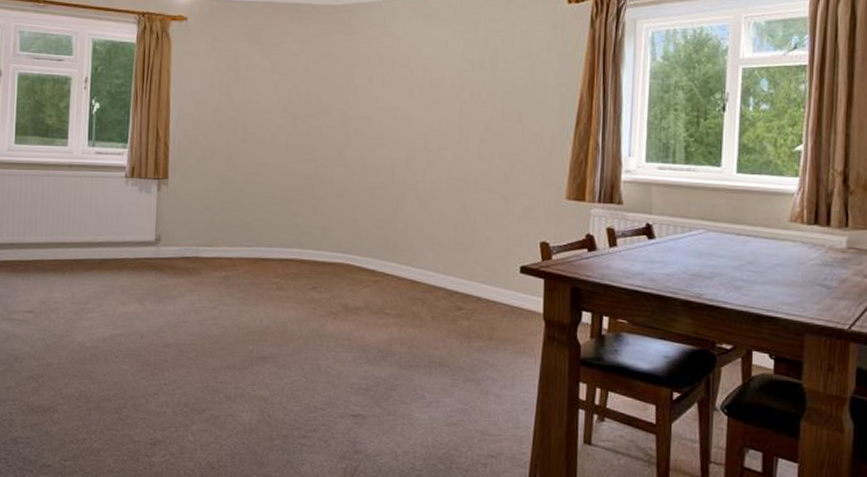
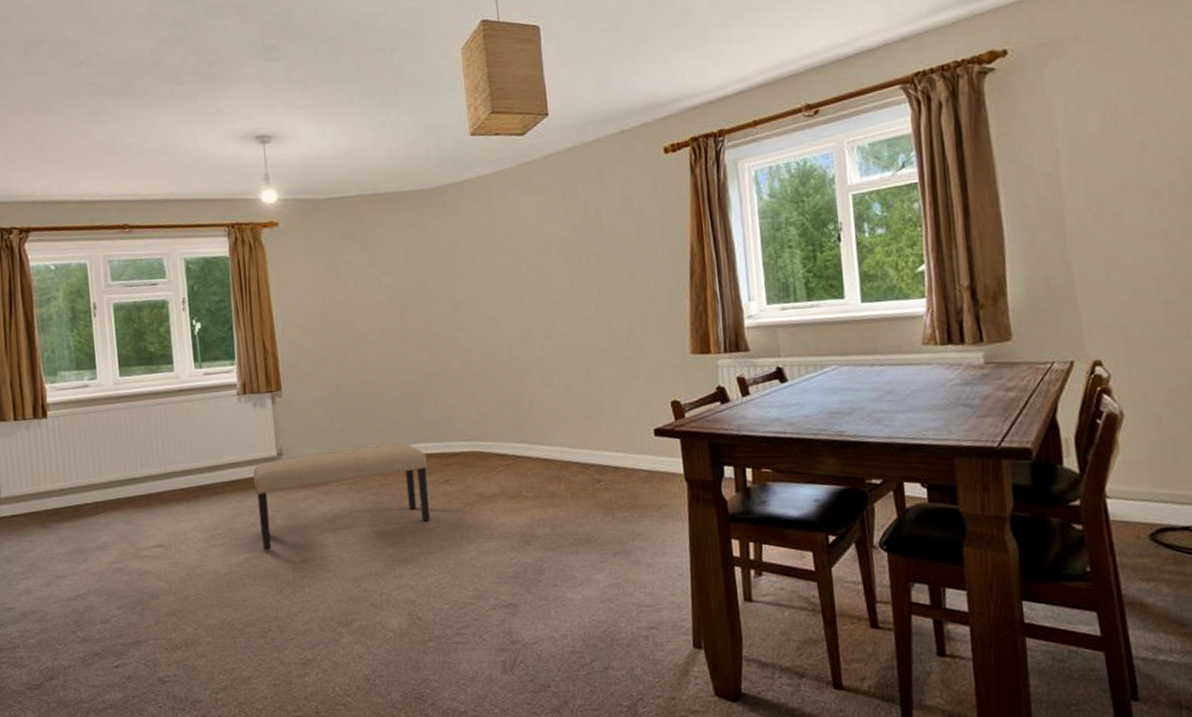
bench: none [129,245,299,331] -> present [253,442,431,551]

